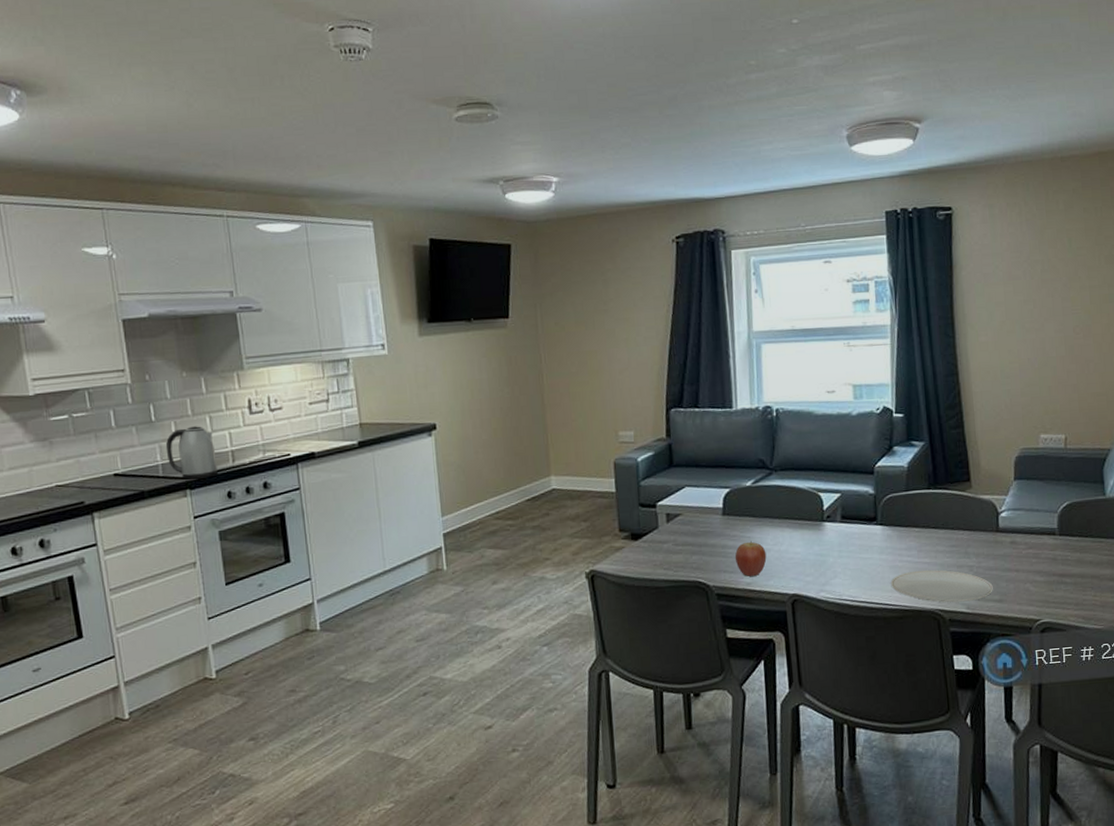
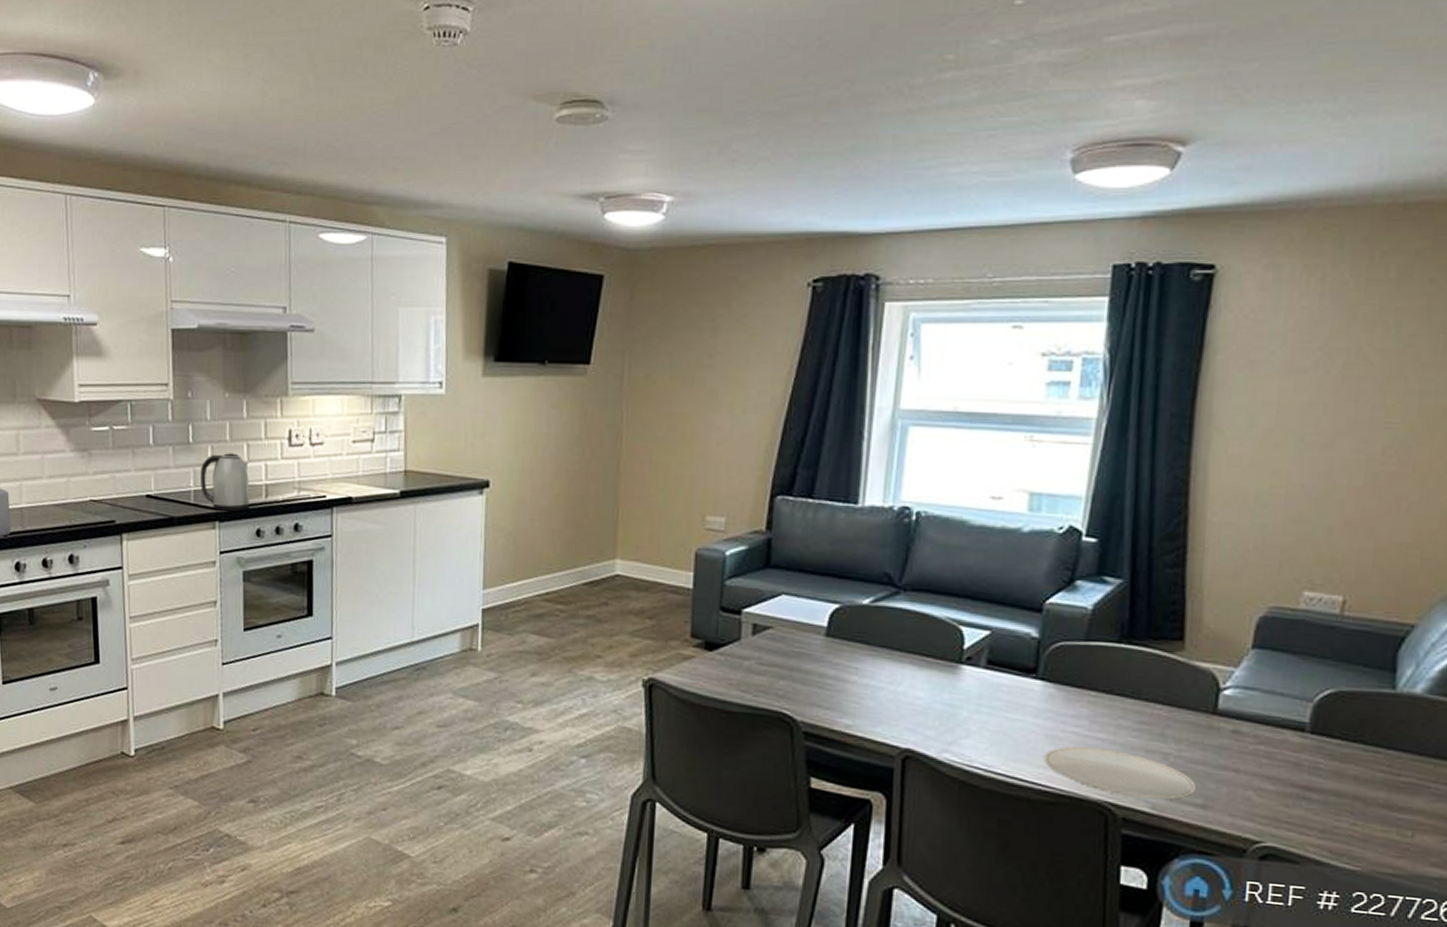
fruit: present [734,540,767,576] -> none [834,672,877,718]

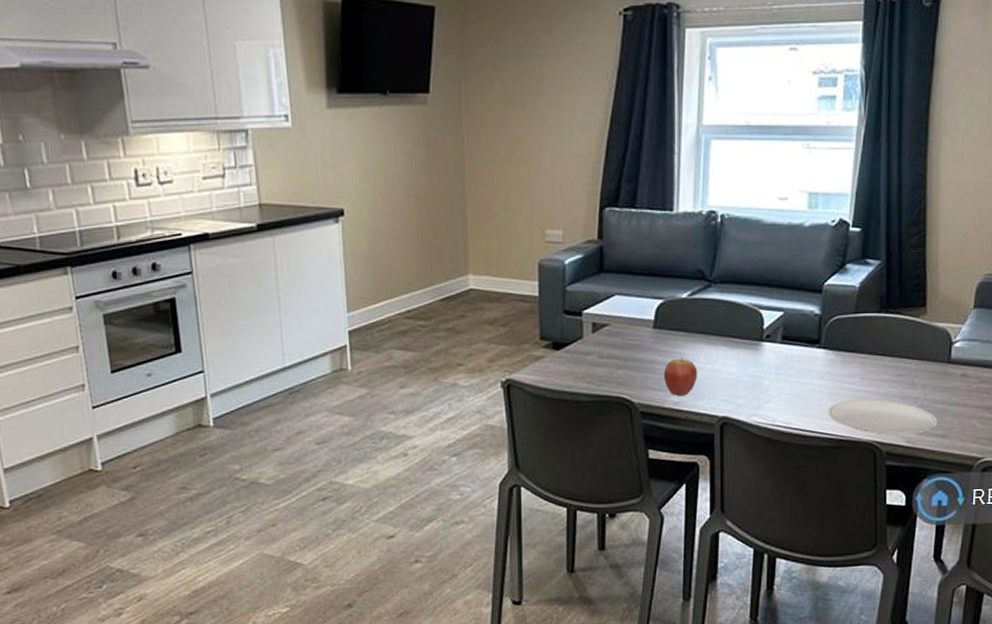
kettle: present [200,453,250,511] -> none [43,196,101,255]
fruit: none [834,672,877,718] -> present [663,357,698,395]

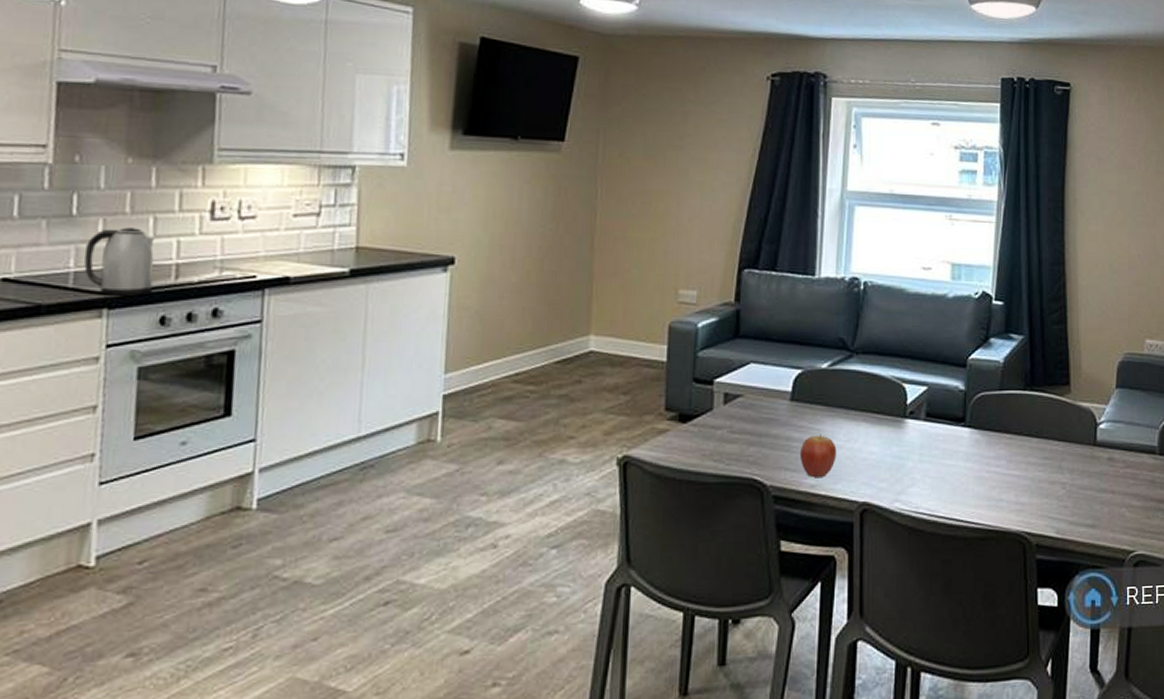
kettle: none [43,196,101,255] -> present [84,227,155,296]
plate: present [828,399,938,435] -> none [974,483,1087,525]

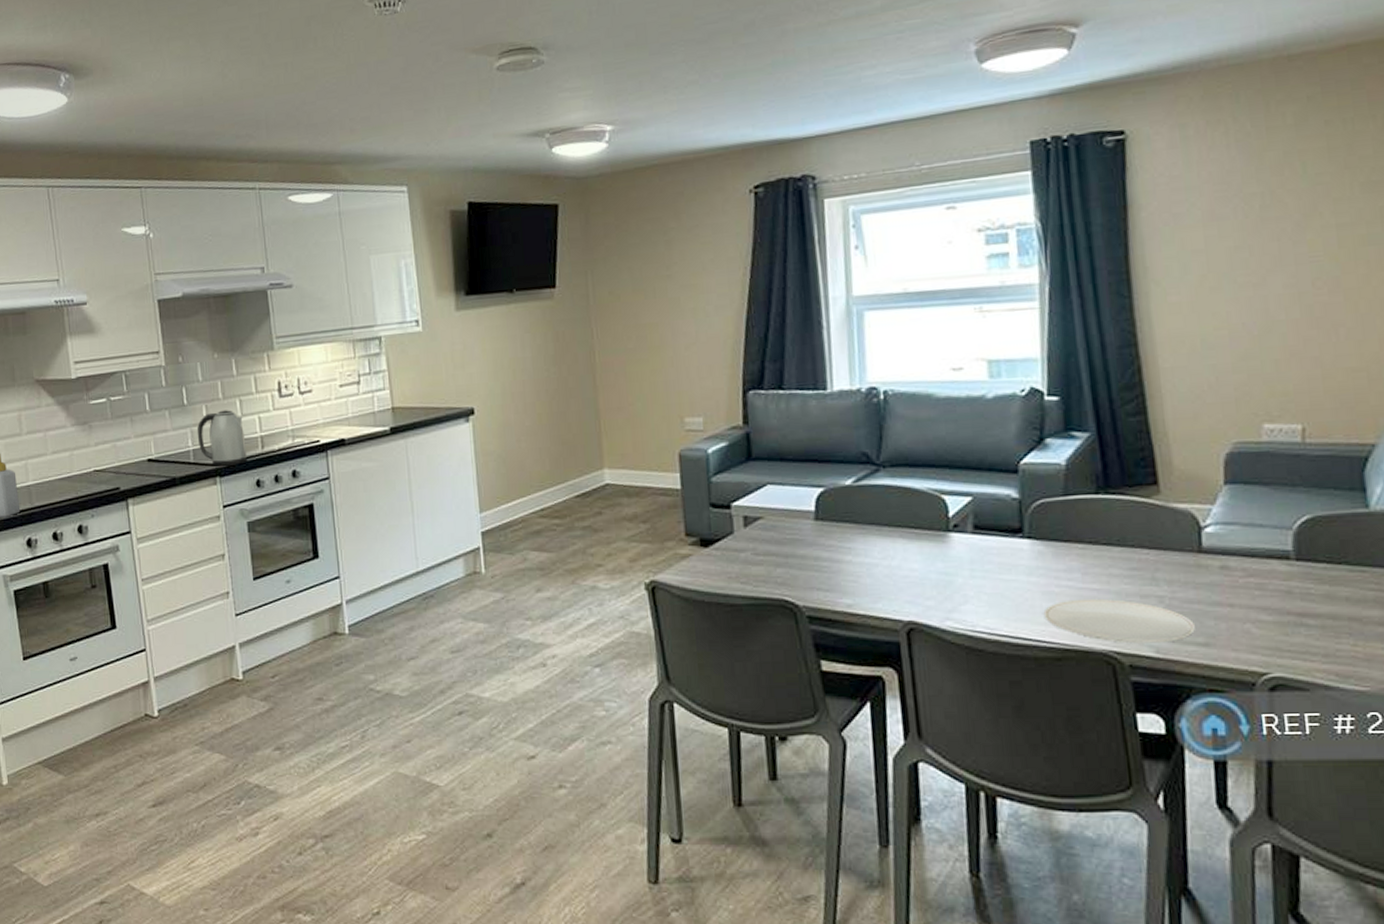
fruit: present [799,433,837,477] -> none [831,552,873,596]
plate: none [974,483,1087,525] -> present [1043,598,1196,644]

